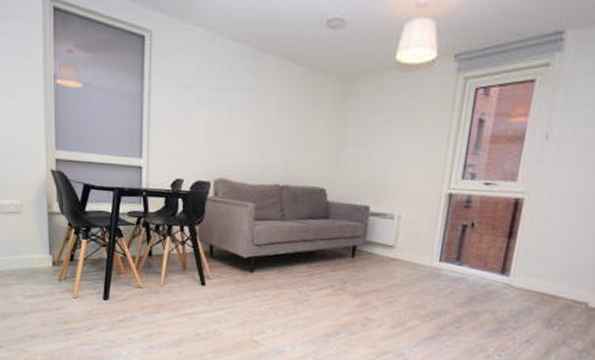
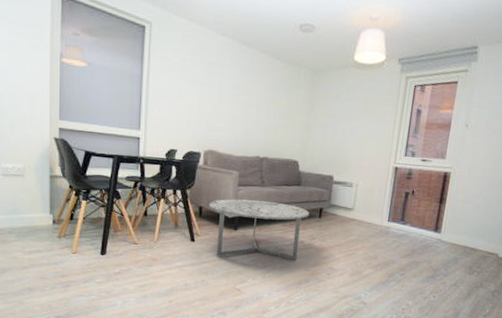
coffee table: none [220,235,341,308] -> present [208,199,310,260]

